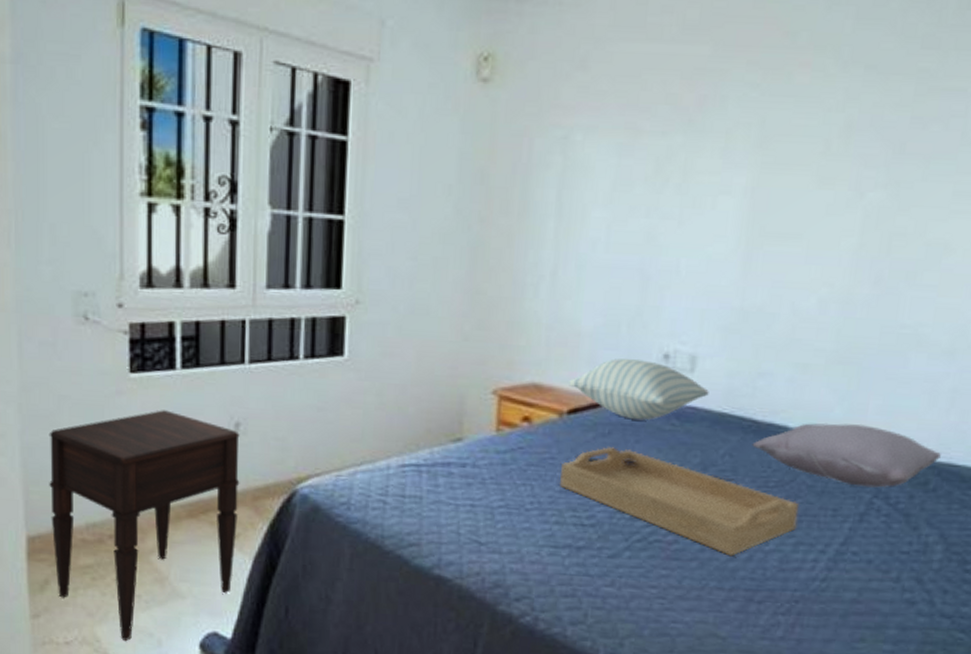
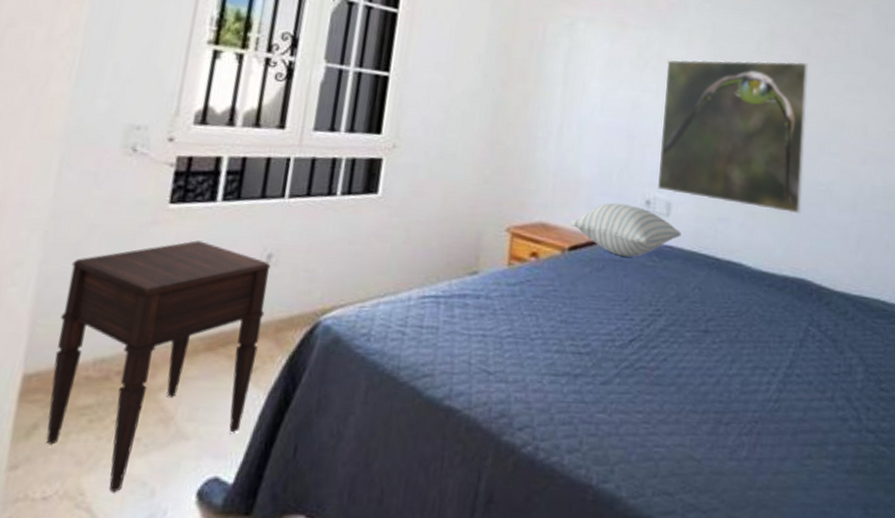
serving tray: present [560,447,800,557] -> none [561,280,754,381]
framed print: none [678,162,900,365] -> present [657,59,808,214]
pillow: present [752,423,941,488] -> none [716,261,854,317]

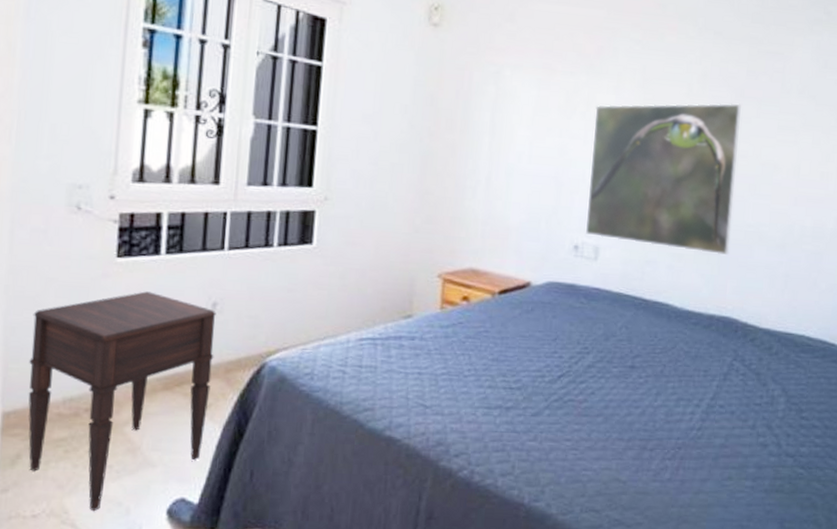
pillow: present [570,203,681,257] -> none [500,248,609,299]

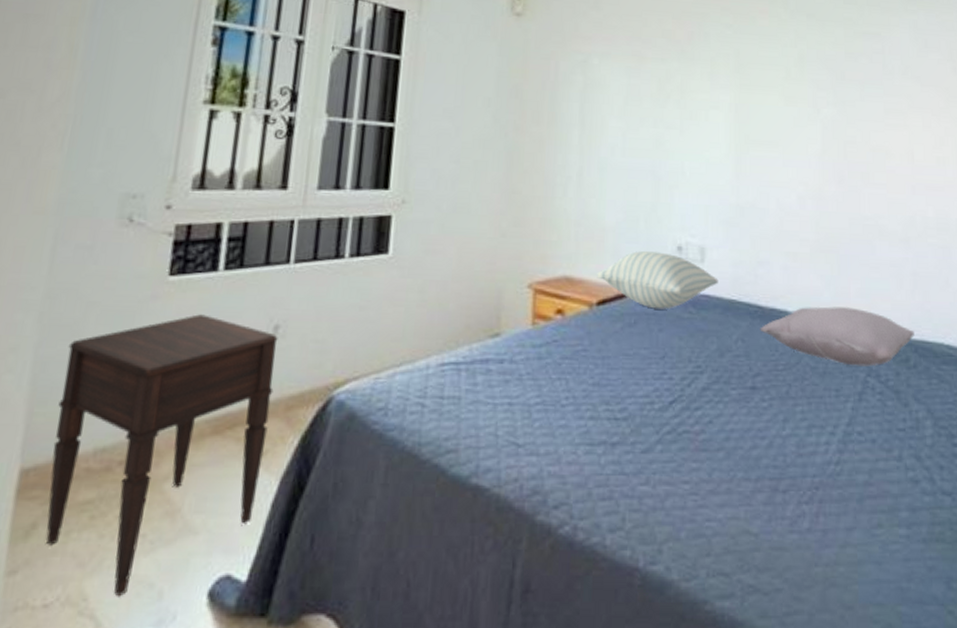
pillow: none [500,248,609,299] -> present [597,251,718,309]
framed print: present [585,103,741,255] -> none [688,86,848,253]
pillow: none [642,301,780,352] -> present [760,306,914,367]

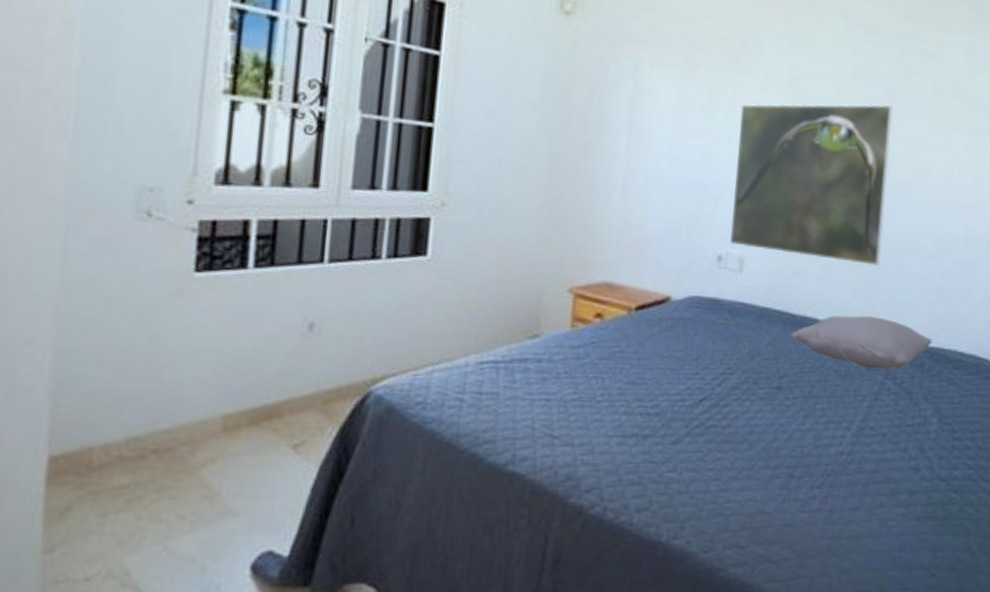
nightstand: present [46,314,278,597] -> none [81,311,314,571]
pillow: present [597,251,718,309] -> none [637,260,755,315]
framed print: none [688,86,848,253] -> present [729,103,893,266]

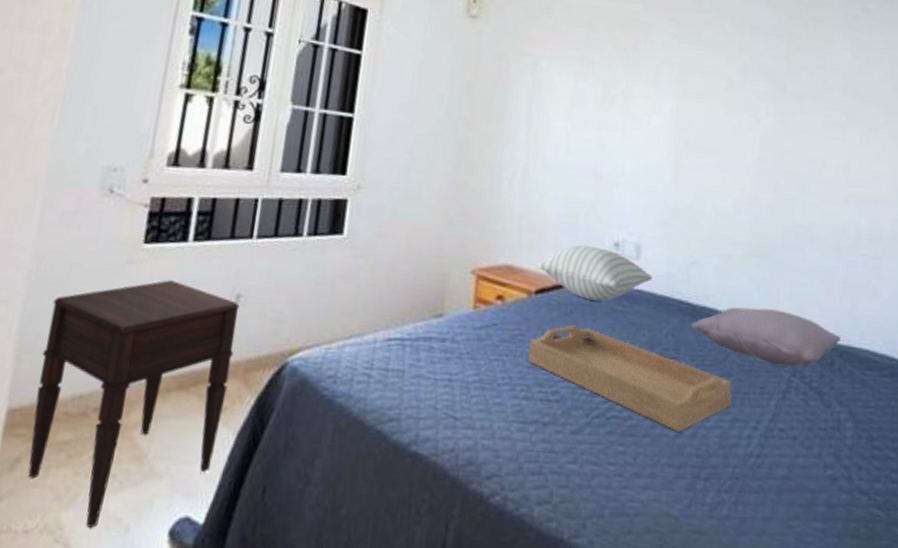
nightstand: none [81,311,314,571] -> present [28,280,240,529]
serving tray: none [628,340,829,437] -> present [528,325,732,433]
pillow: none [637,260,755,315] -> present [536,245,652,301]
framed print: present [729,103,893,266] -> none [626,97,783,257]

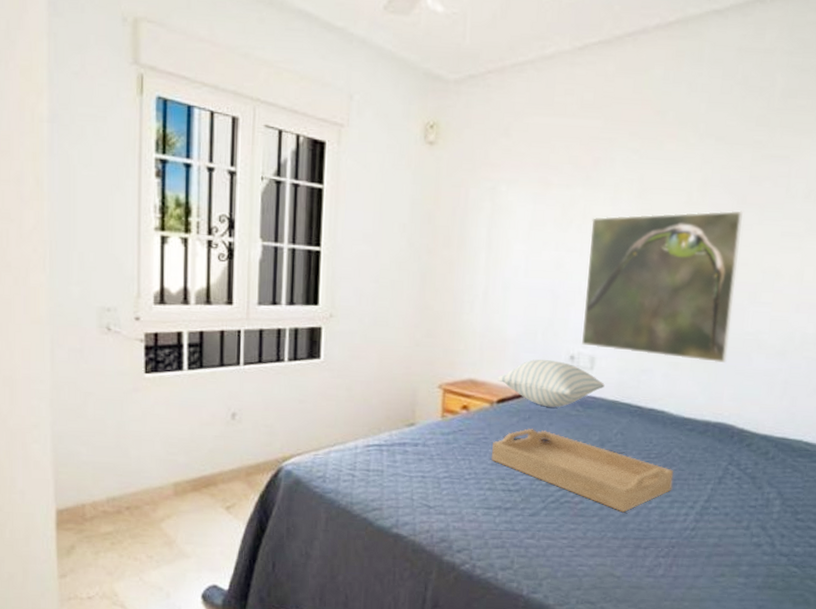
nightstand: present [28,280,240,529] -> none [76,403,236,595]
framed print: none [626,97,783,257] -> present [581,210,743,363]
pillow: present [690,307,841,368] -> none [638,408,777,457]

